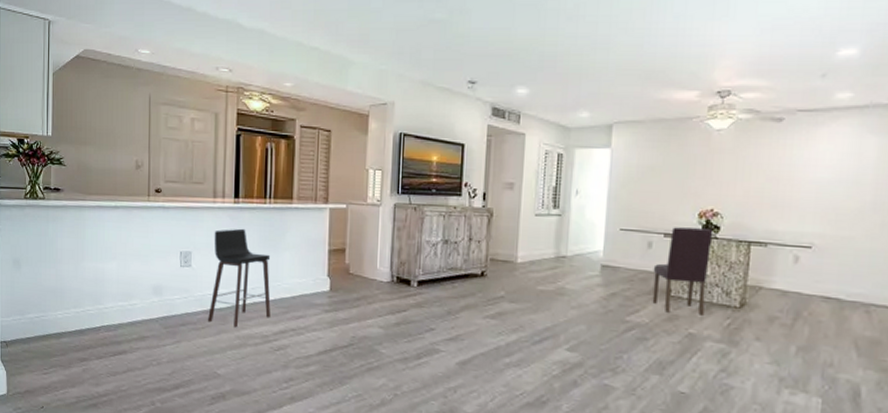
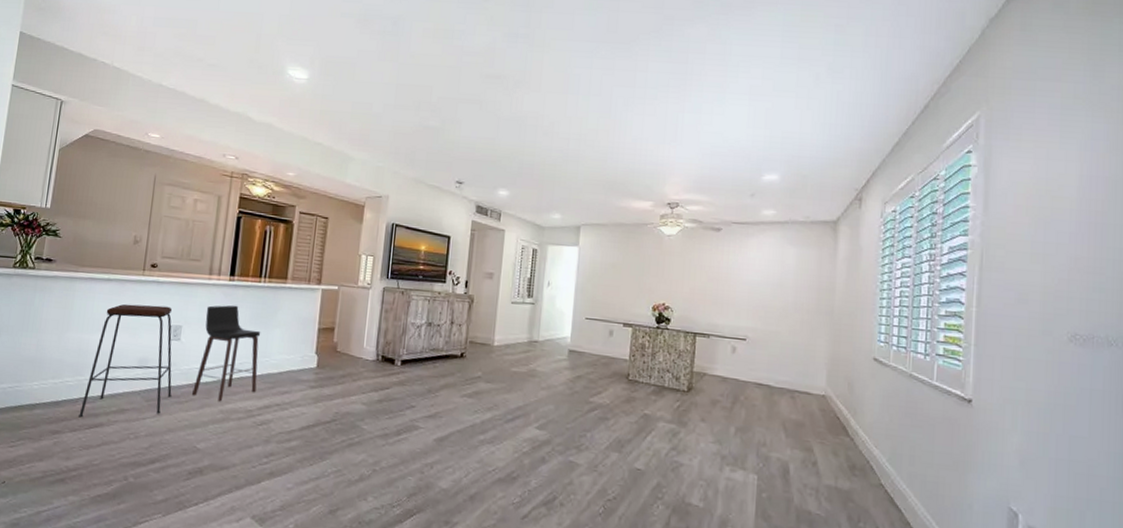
bar stool: none [103,231,188,346] -> present [78,303,173,418]
dining chair: present [652,227,714,315] -> none [613,318,665,398]

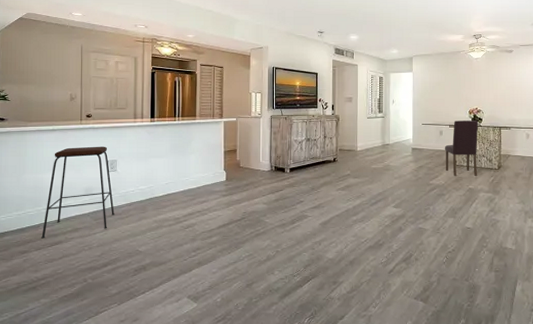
bar stool: present [192,305,261,402] -> none [131,140,181,214]
dining chair: none [613,318,665,398] -> present [444,121,479,176]

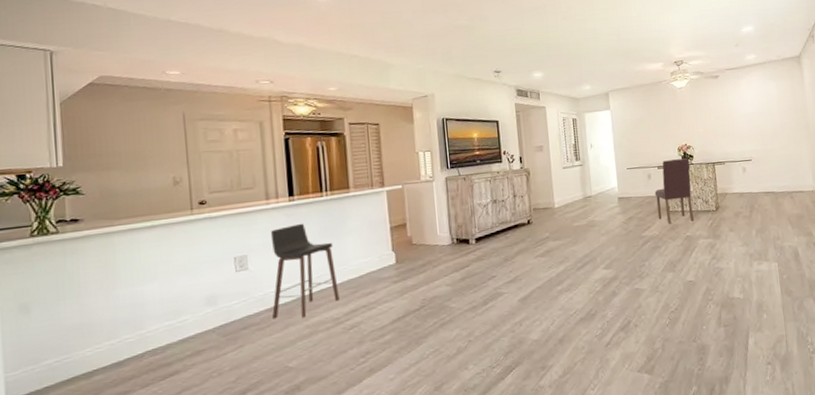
bar stool: present [41,146,114,239] -> none [148,239,250,372]
bar stool: none [131,140,181,214] -> present [270,223,340,320]

